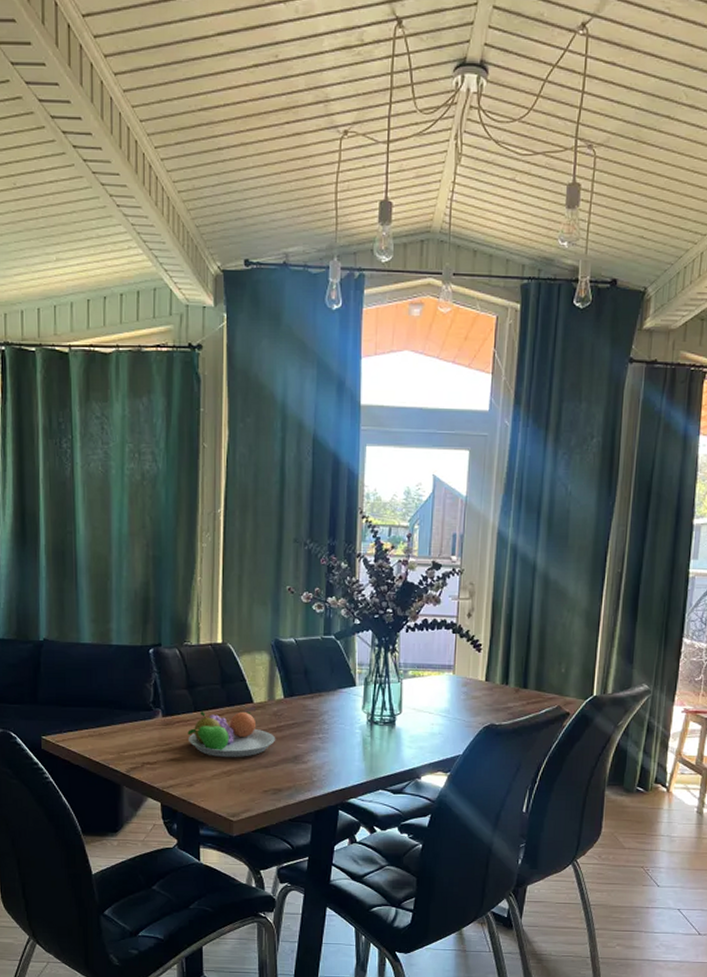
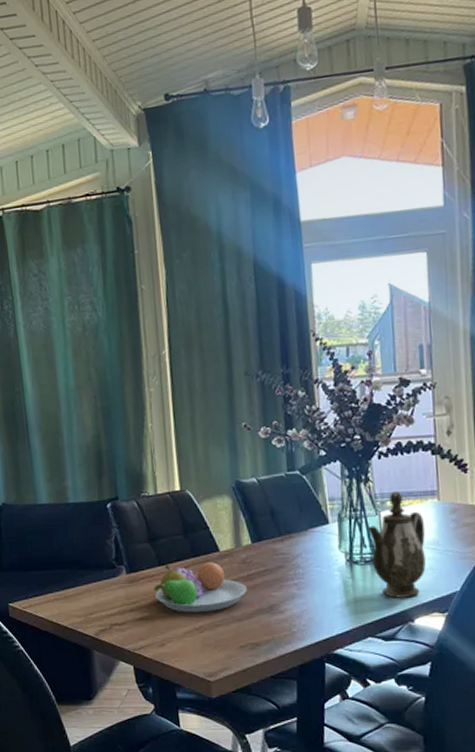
teapot: none [390,662,439,757] -> present [368,490,426,598]

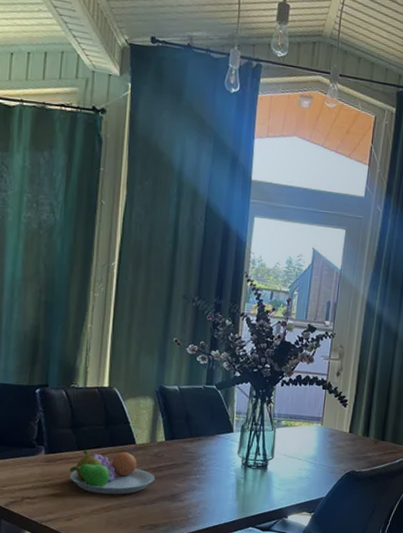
teapot: present [368,490,426,598] -> none [262,413,308,499]

